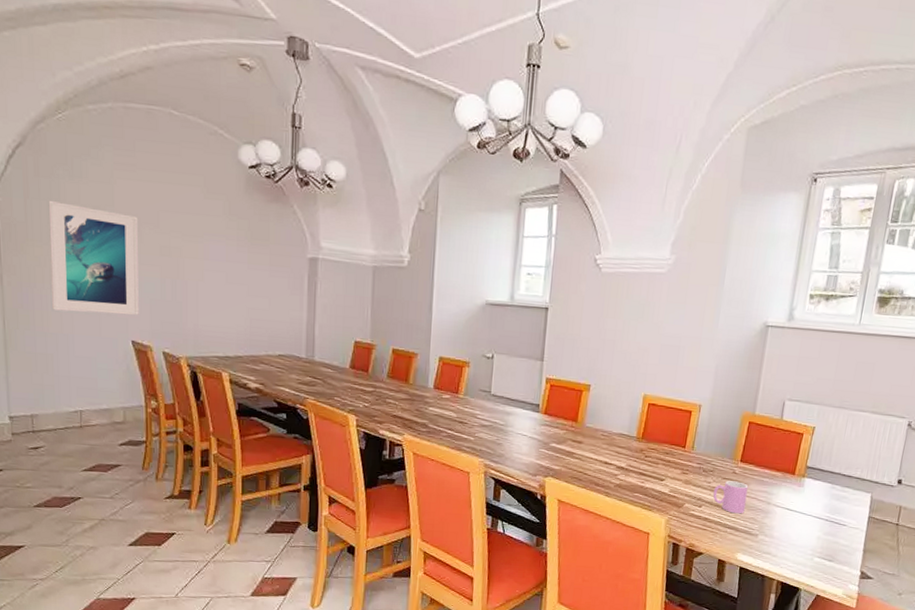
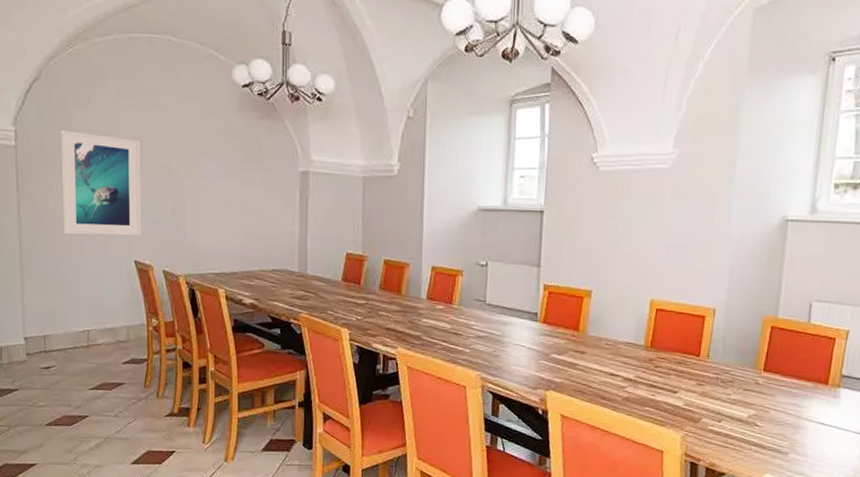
cup: present [712,481,749,514] -> none [733,392,774,430]

